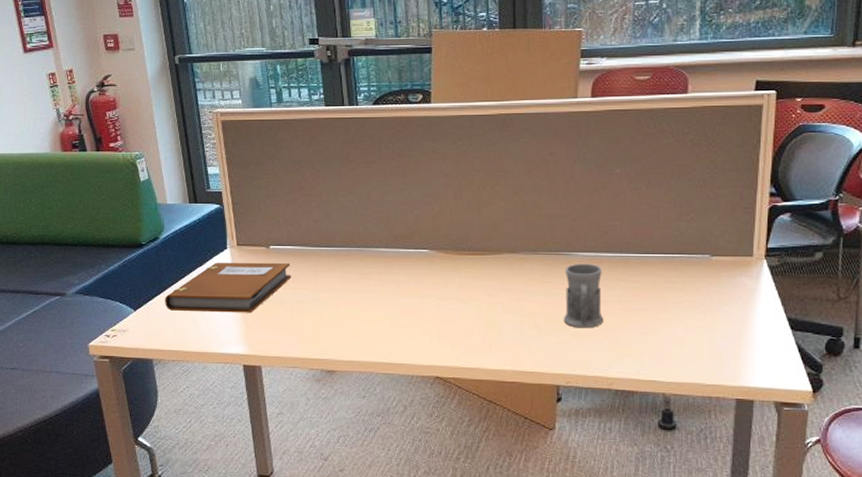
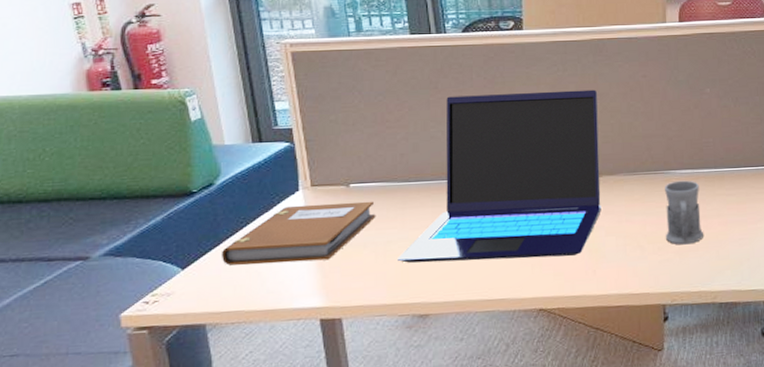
laptop: none [310,166,502,329] -> present [398,89,601,263]

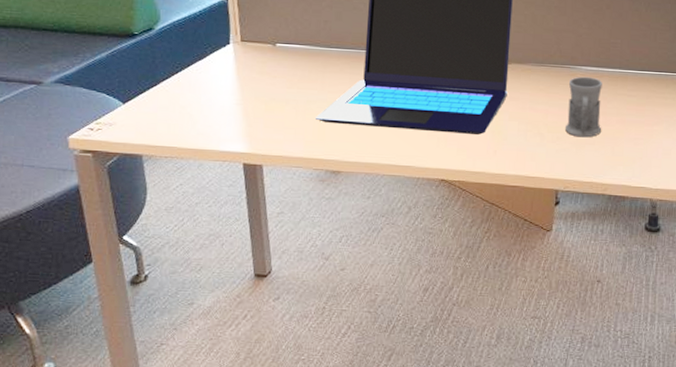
notebook: present [222,201,376,266] -> none [158,57,299,111]

